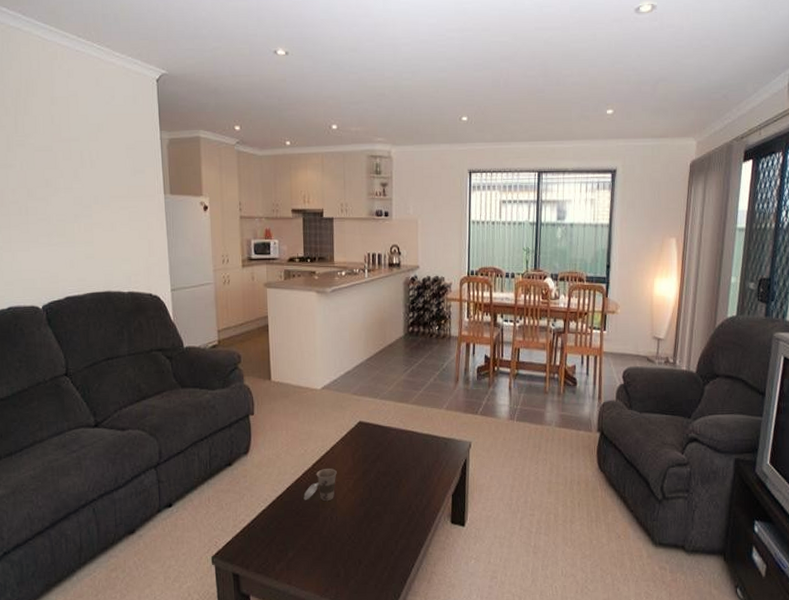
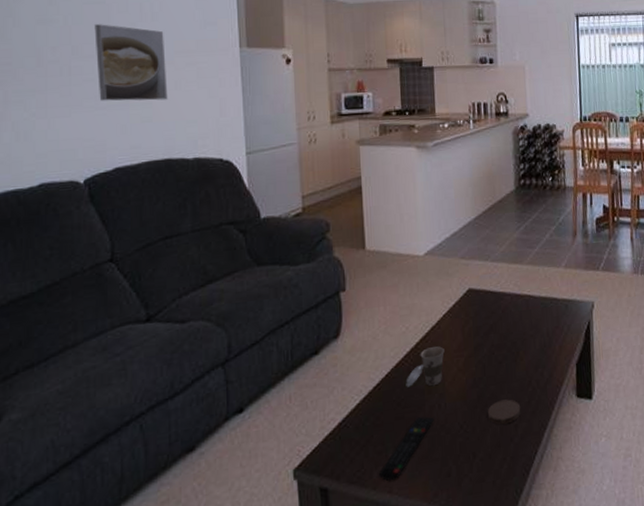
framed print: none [45,170,106,240] -> present [94,24,168,101]
remote control: none [281,525,327,574] -> present [379,416,434,481]
coaster: none [372,519,402,540] -> present [487,399,521,425]

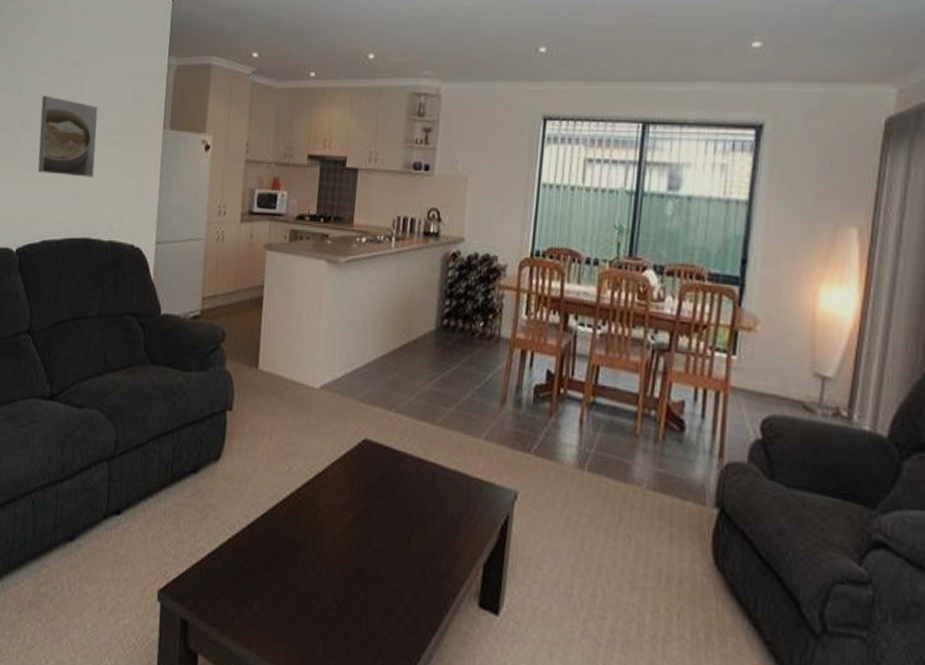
remote control: present [379,416,434,481] -> none [241,573,306,636]
cup: present [406,346,445,387] -> none [281,496,328,543]
coaster: present [487,399,521,425] -> none [366,581,408,613]

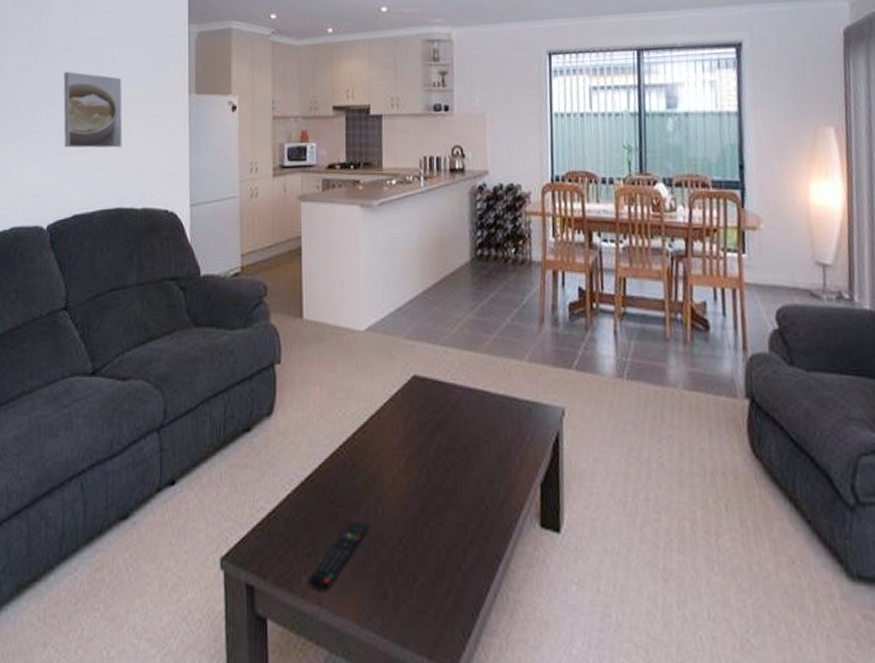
remote control: none [241,573,306,636] -> present [308,520,370,590]

